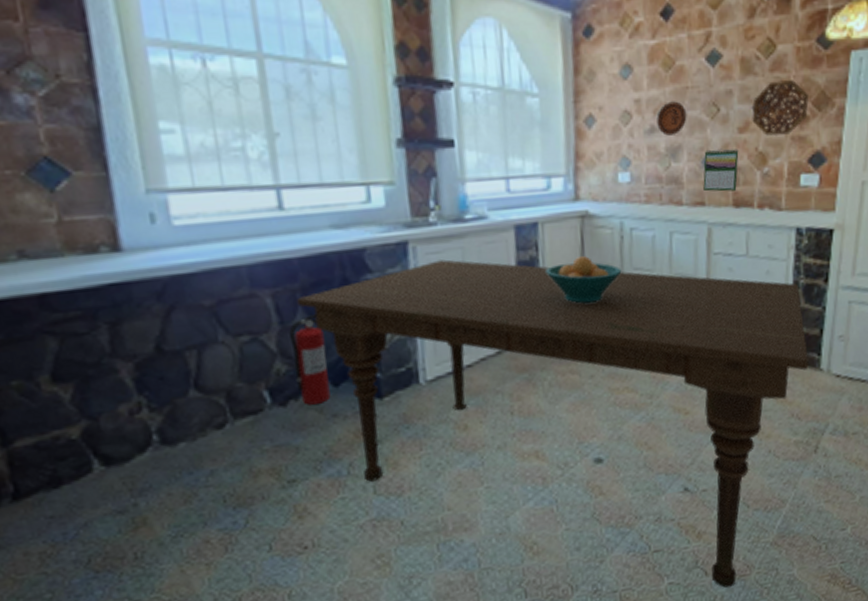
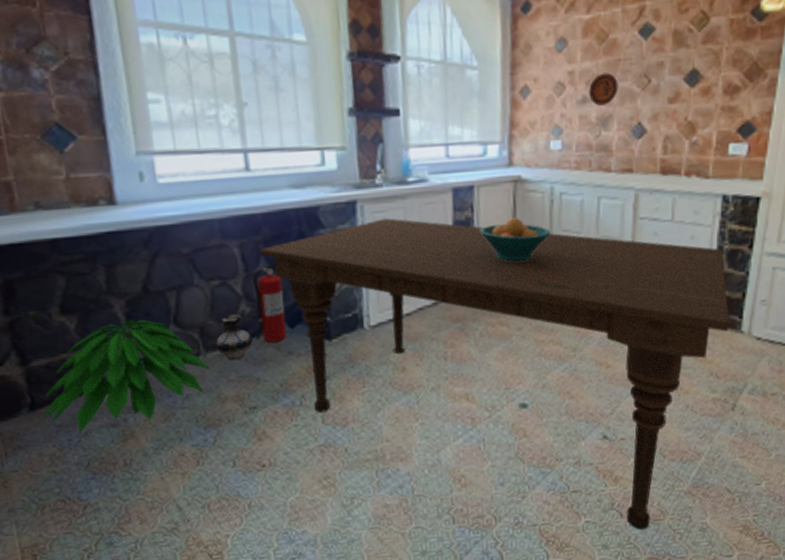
indoor plant: none [31,382,240,525] -> present [44,316,211,433]
ceramic jug: none [246,373,291,428] -> present [216,314,253,361]
calendar: present [703,148,739,192] -> none [632,118,668,160]
decorative platter: present [752,80,809,137] -> none [682,52,740,107]

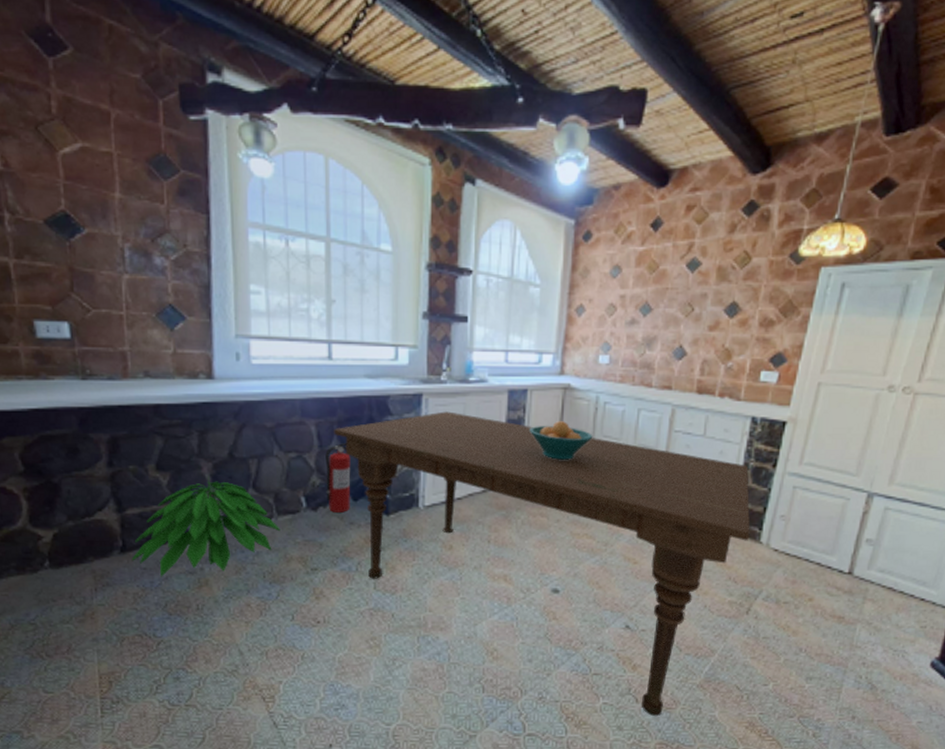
ceramic jug: present [216,314,253,361] -> none [287,484,320,526]
decorative plate: present [589,73,619,106] -> none [637,299,665,328]

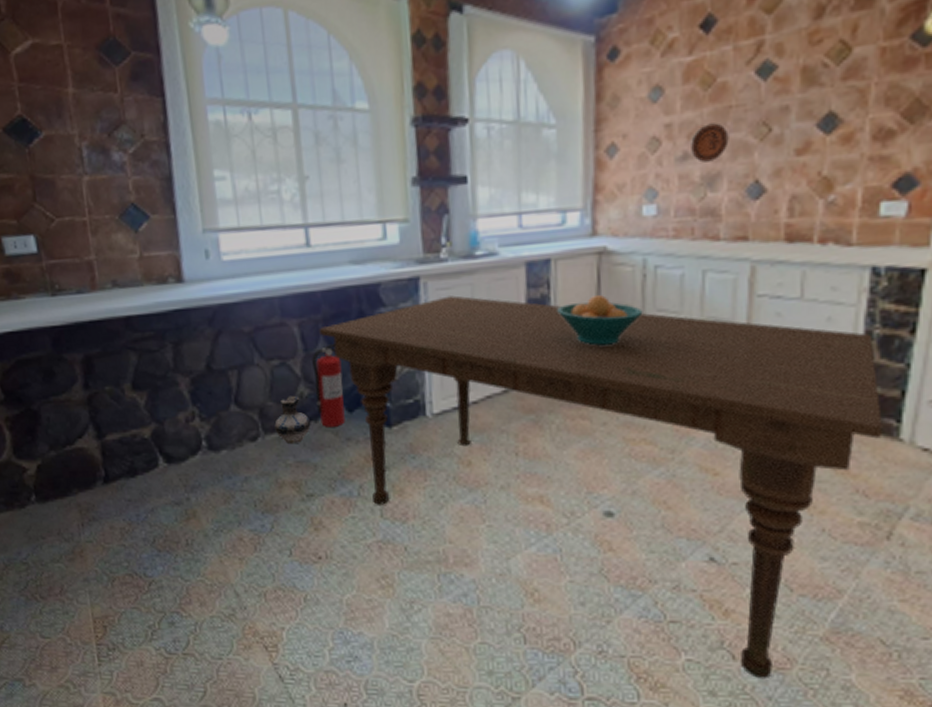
indoor plant: present [132,477,281,577] -> none [116,394,269,509]
ceramic jug: none [287,484,320,526] -> present [274,395,311,445]
decorative plate: none [637,299,665,328] -> present [691,123,729,163]

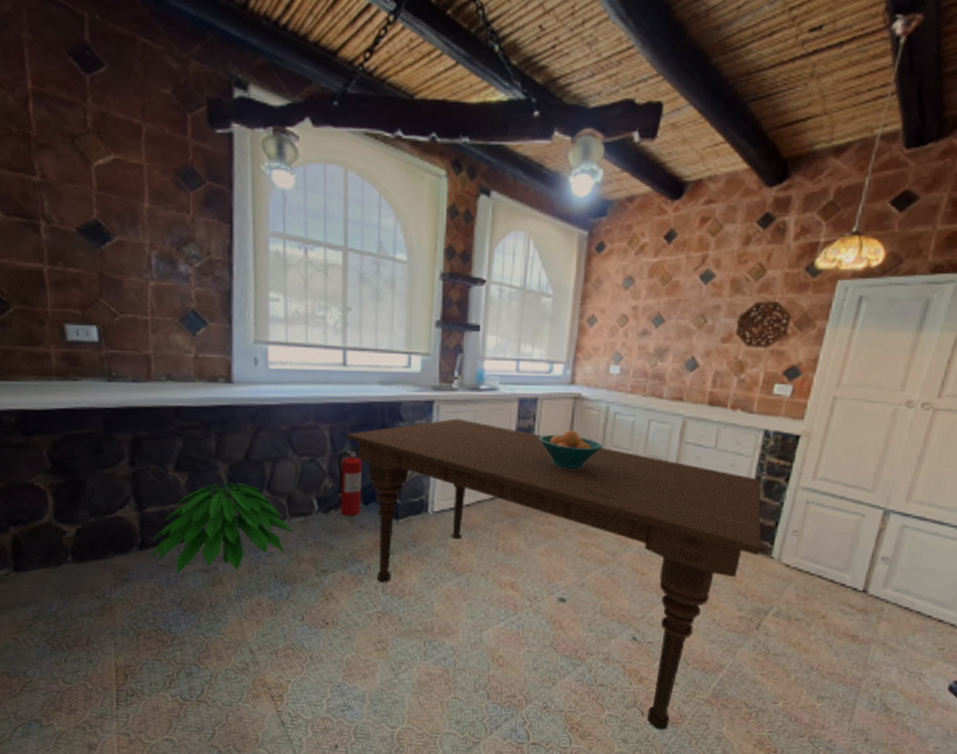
indoor plant: none [116,394,269,509] -> present [150,478,293,574]
ceramic jug: present [274,395,311,445] -> none [300,487,332,528]
decorative plate: present [691,123,729,163] -> none [649,310,677,339]
decorative platter: none [815,88,896,158] -> present [735,301,791,349]

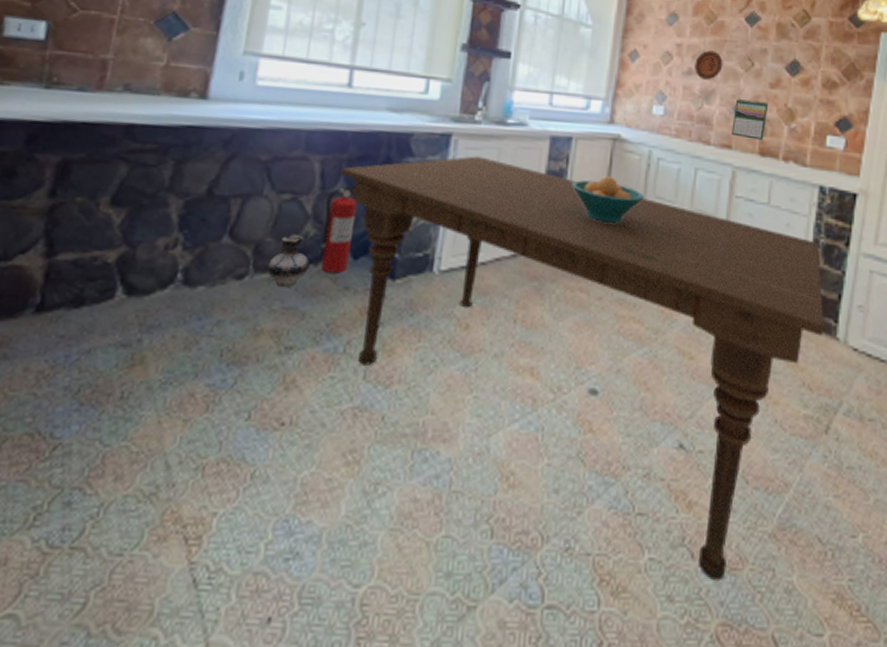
indoor plant: present [150,478,293,574] -> none [48,218,255,350]
ceramic jug: none [300,487,332,528] -> present [267,234,310,288]
decorative plate: none [649,310,677,339] -> present [694,50,723,80]
calendar: none [683,354,720,392] -> present [732,98,769,140]
decorative platter: present [735,301,791,349] -> none [784,47,838,97]

